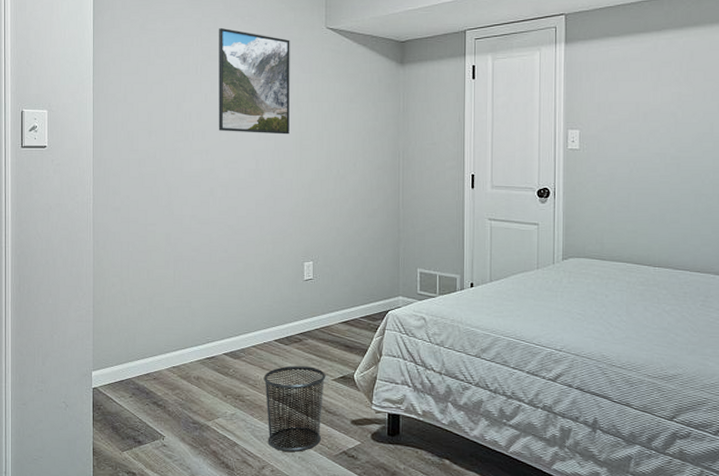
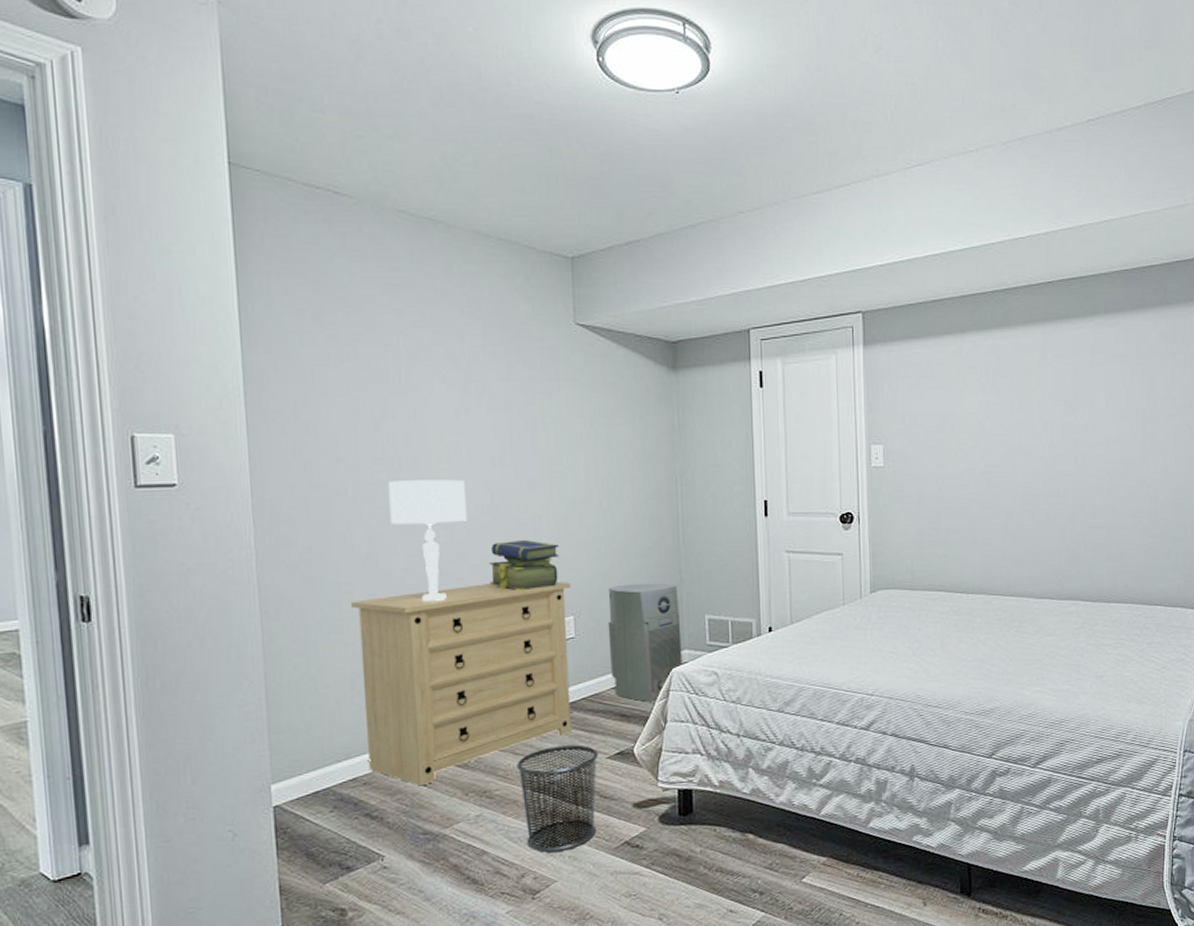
dresser: none [154,231,312,386] -> present [351,582,572,786]
table lamp: none [184,148,238,242] -> present [388,479,468,601]
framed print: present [218,27,290,135] -> none [428,321,534,459]
stack of books: none [252,197,304,239] -> present [489,539,559,591]
air purifier: none [339,238,397,337] -> present [608,583,682,702]

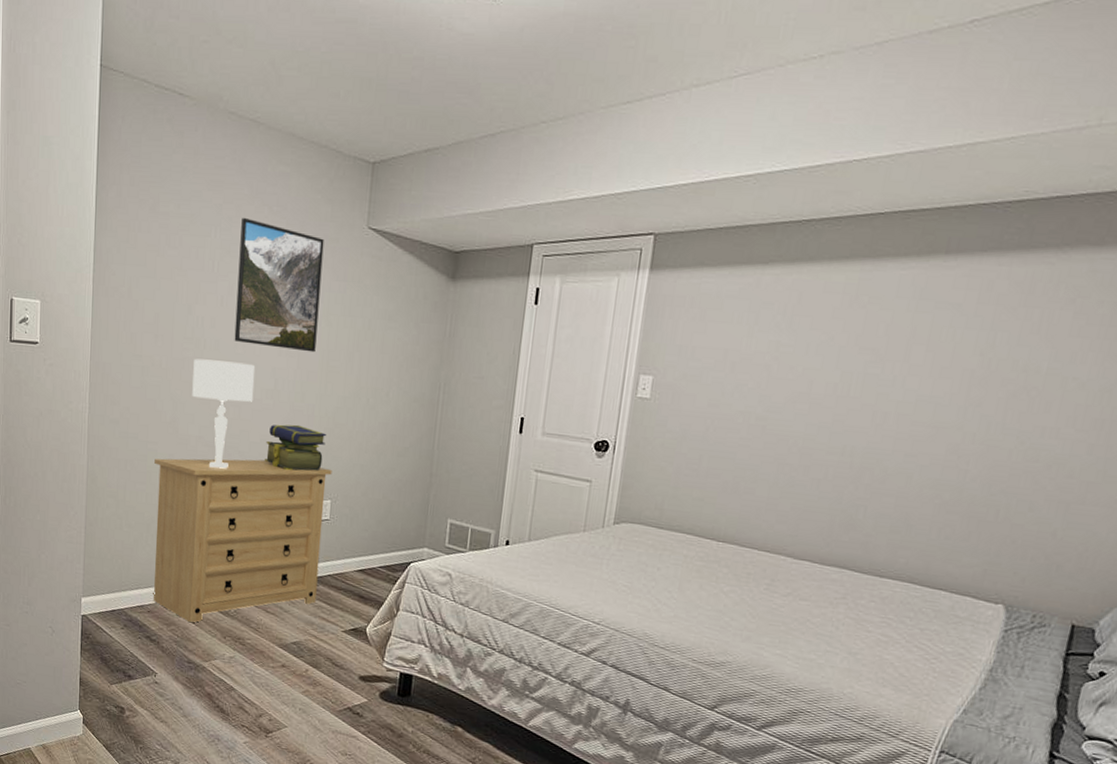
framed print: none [428,321,534,459] -> present [234,217,324,353]
waste bin: present [516,744,599,852] -> none [267,612,336,703]
air purifier: present [608,583,682,702] -> none [356,478,426,589]

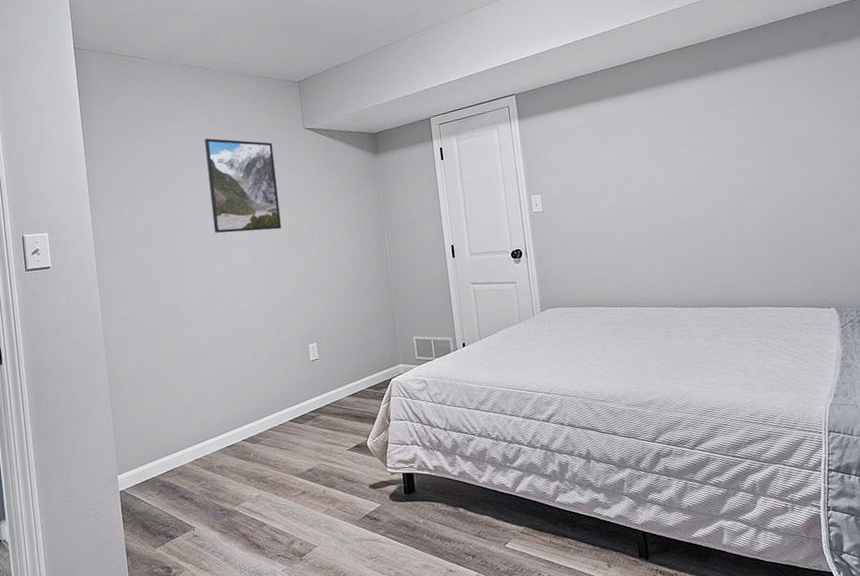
dresser: present [154,458,332,623] -> none [164,317,321,475]
table lamp: present [192,358,255,469] -> none [184,248,238,338]
stack of books: present [265,424,326,471] -> none [255,288,304,327]

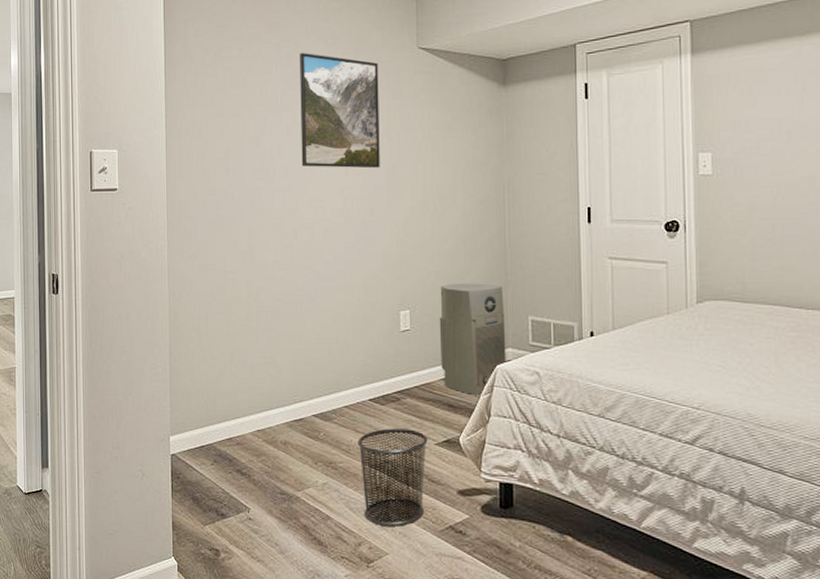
waste bin: none [283,440,343,524] -> present [357,428,428,527]
air purifier: none [340,314,399,406] -> present [439,283,506,395]

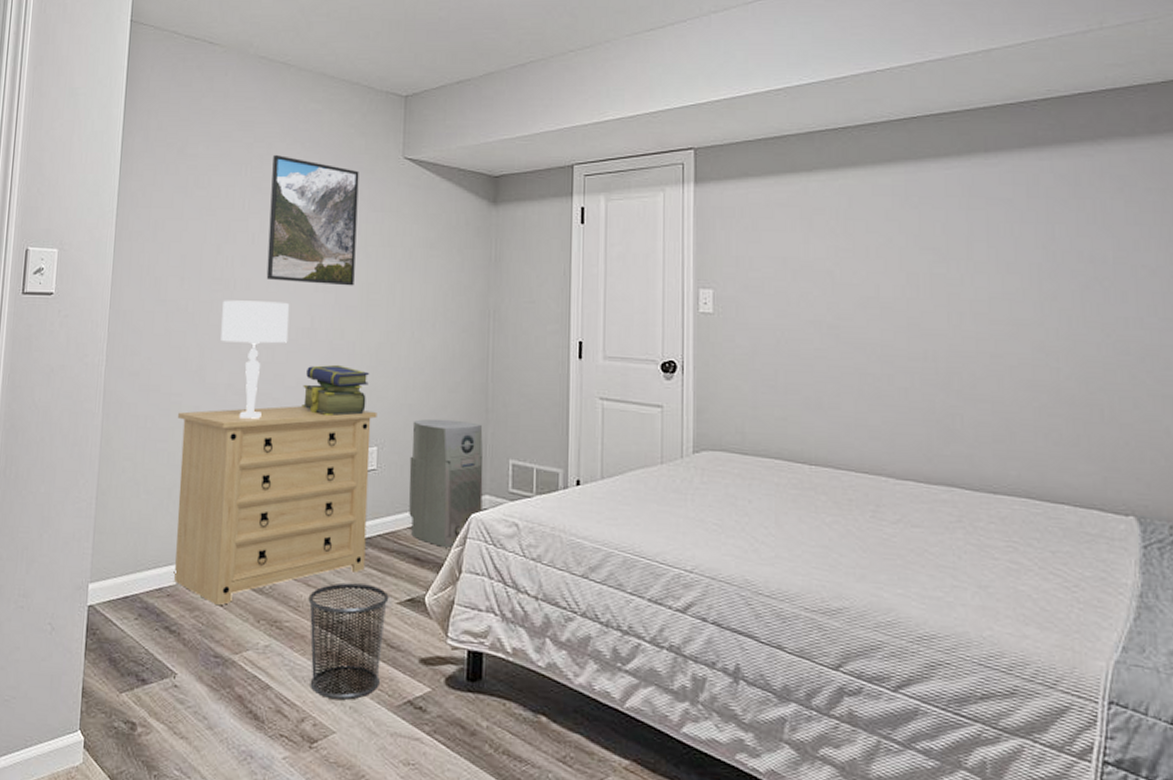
dresser: none [234,277,408,451] -> present [174,406,377,606]
table lamp: none [265,186,325,290] -> present [221,300,289,419]
stack of books: none [341,239,398,285] -> present [302,364,369,417]

